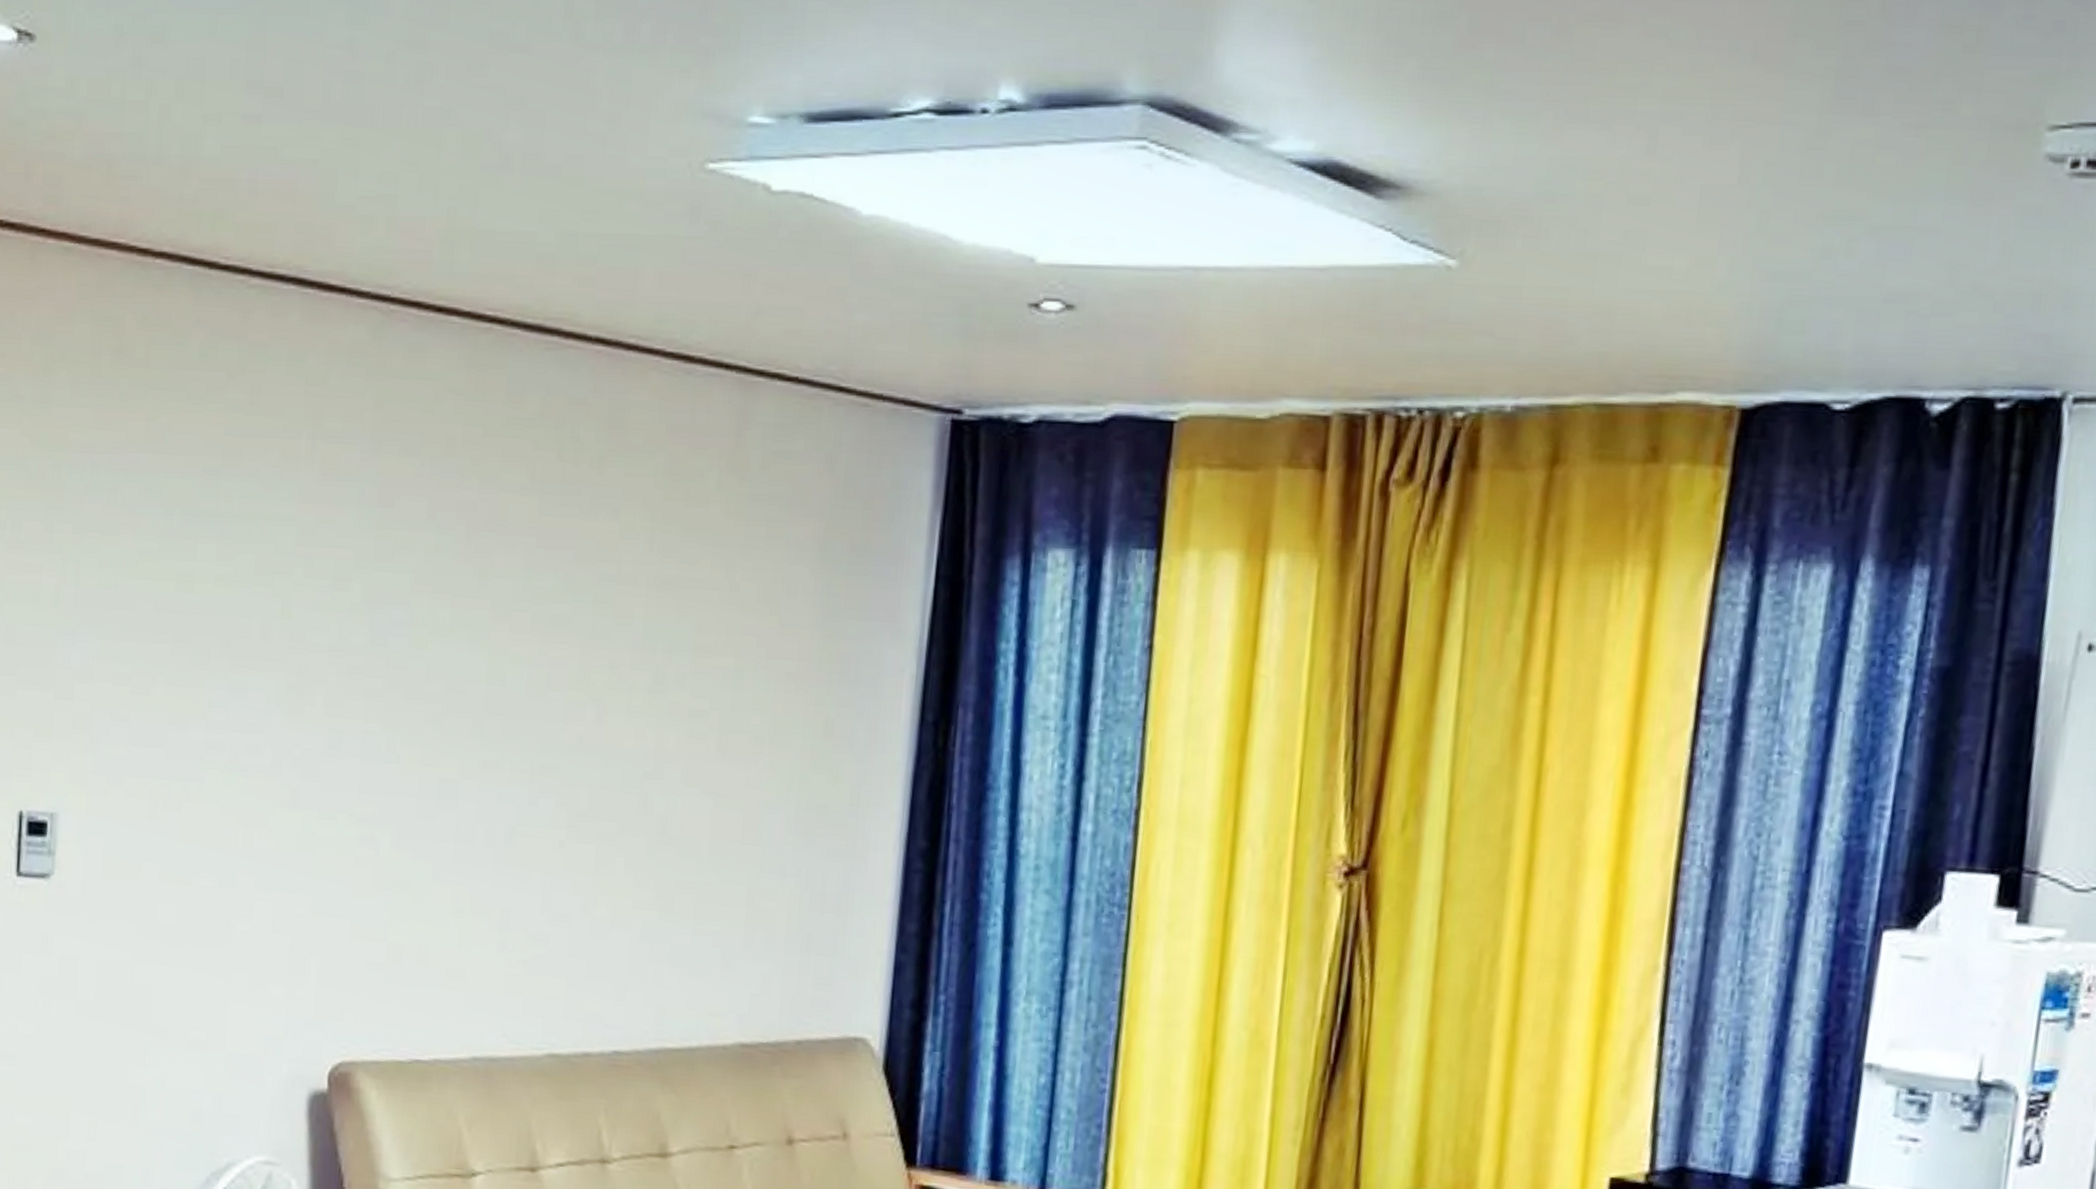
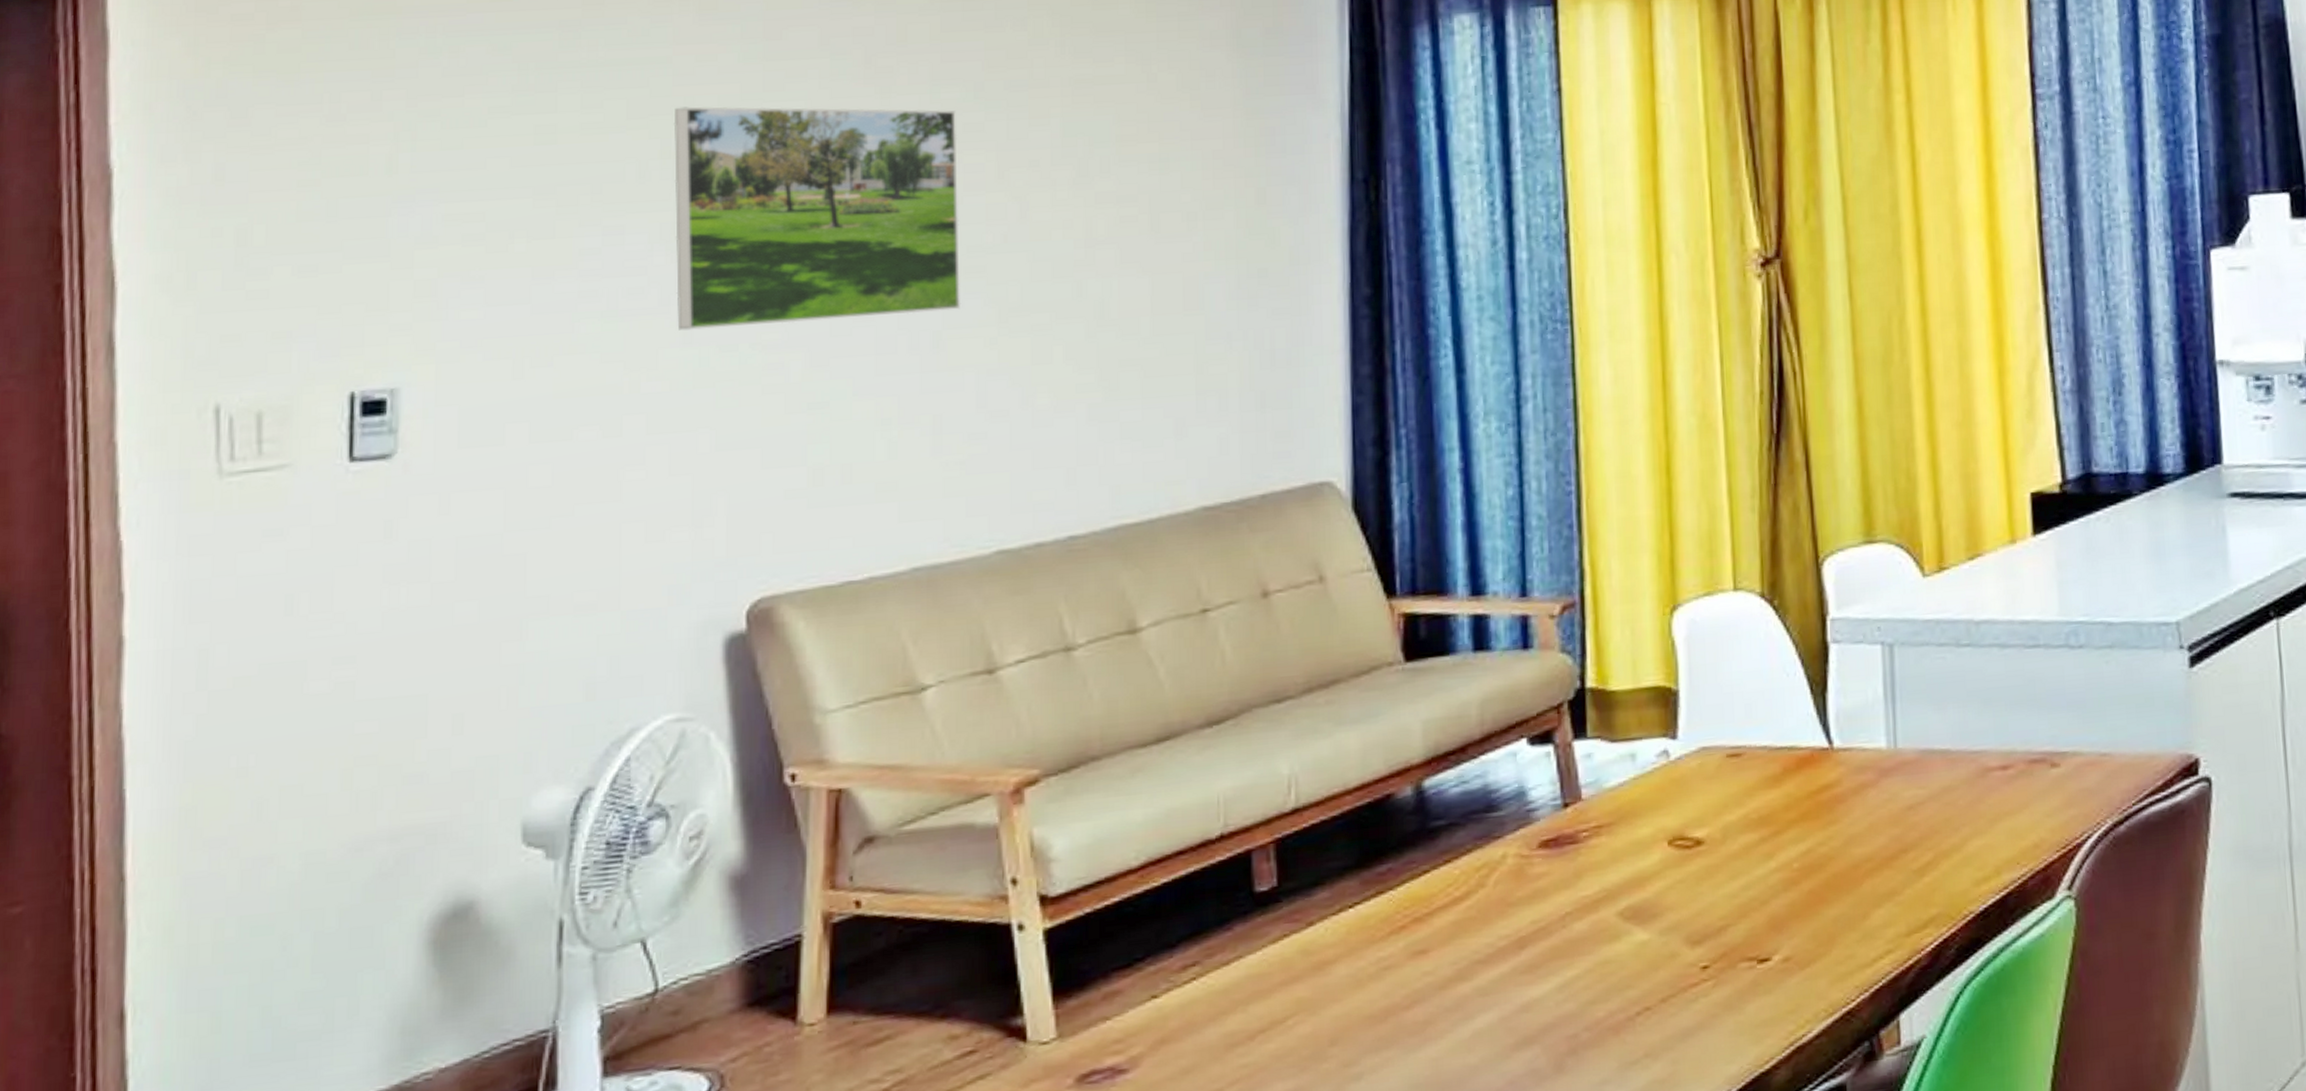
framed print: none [286,567,546,807] -> present [673,106,961,331]

